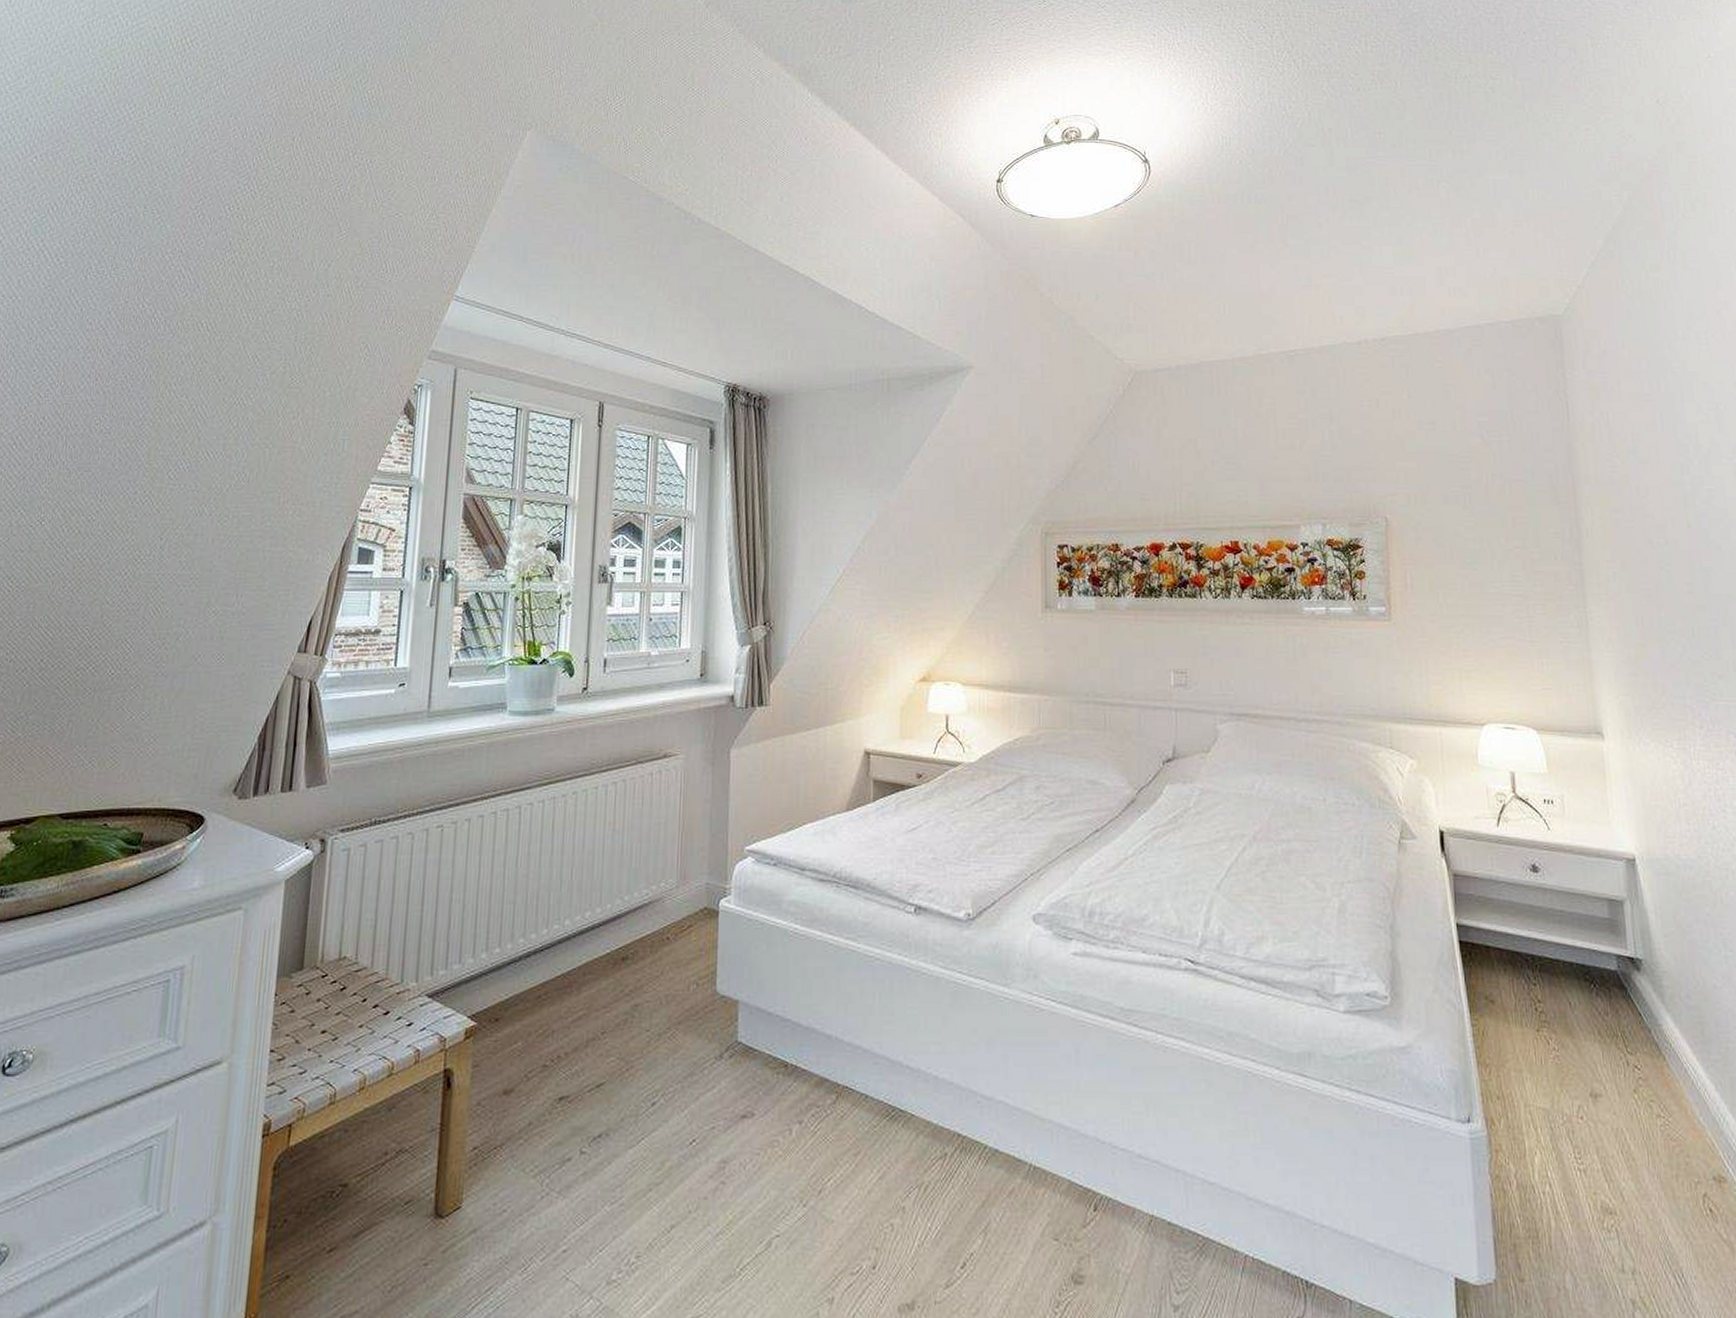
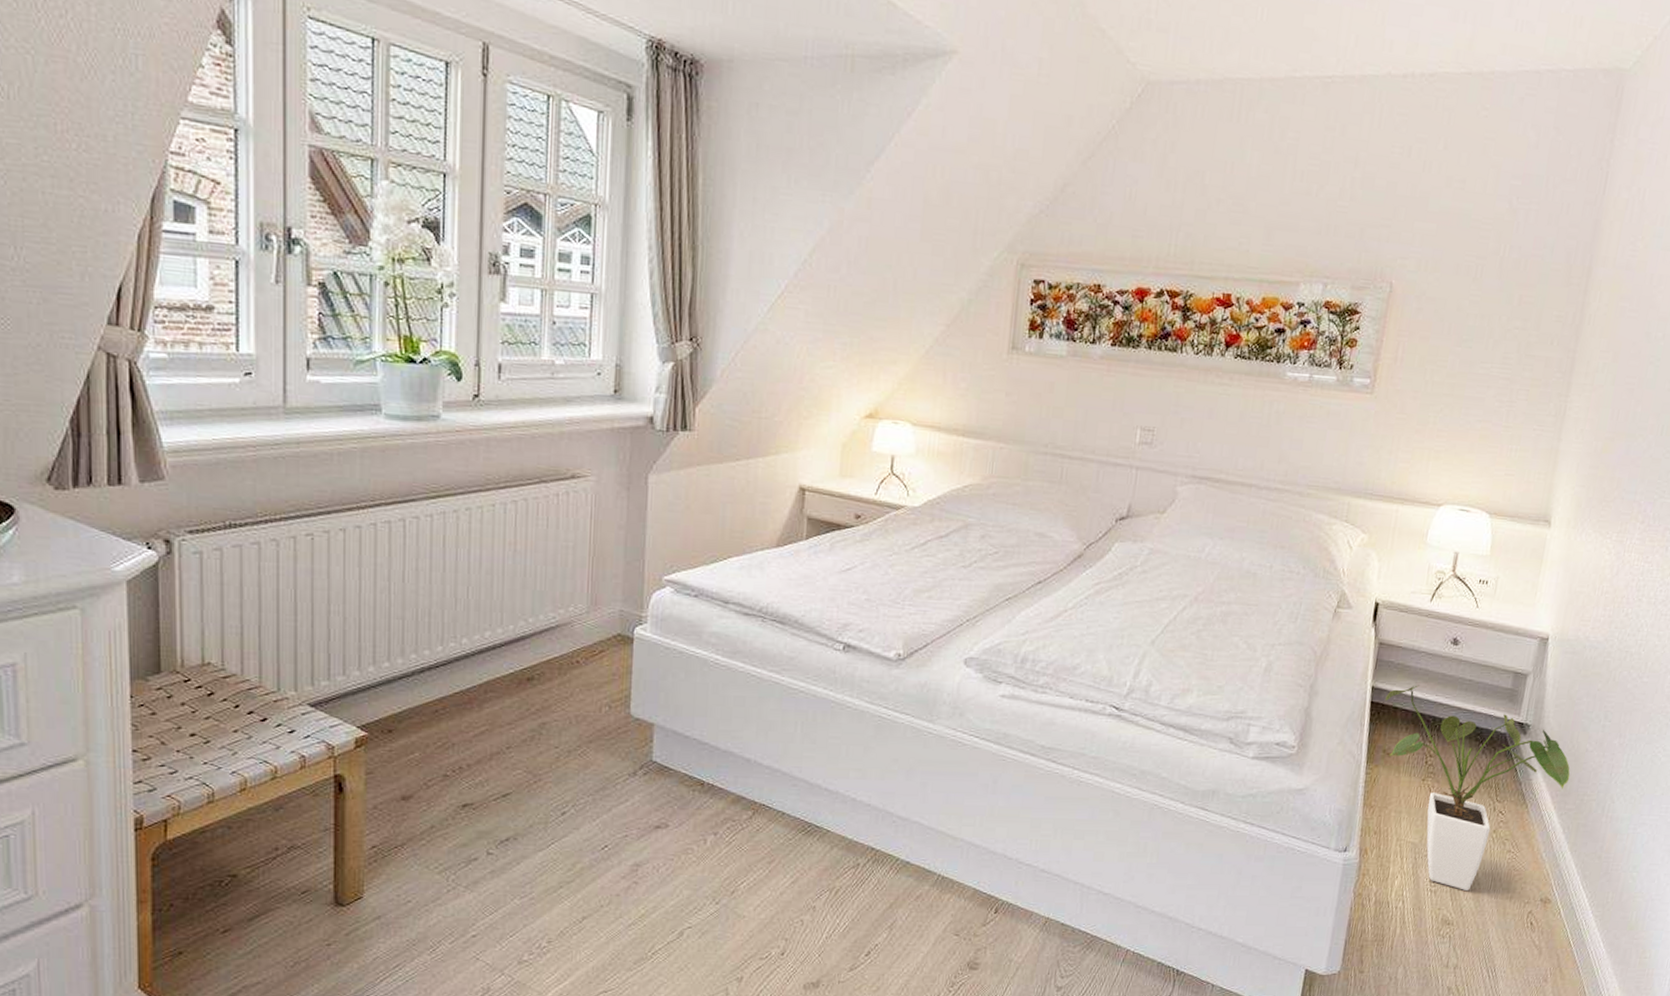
house plant: none [1474,919,1705,1168] -> present [1386,685,1570,890]

